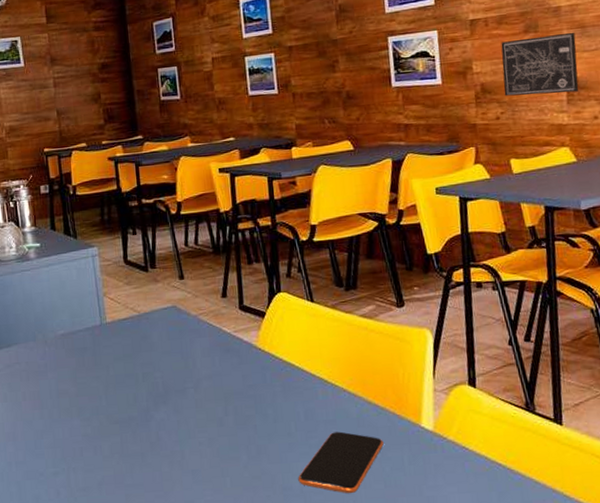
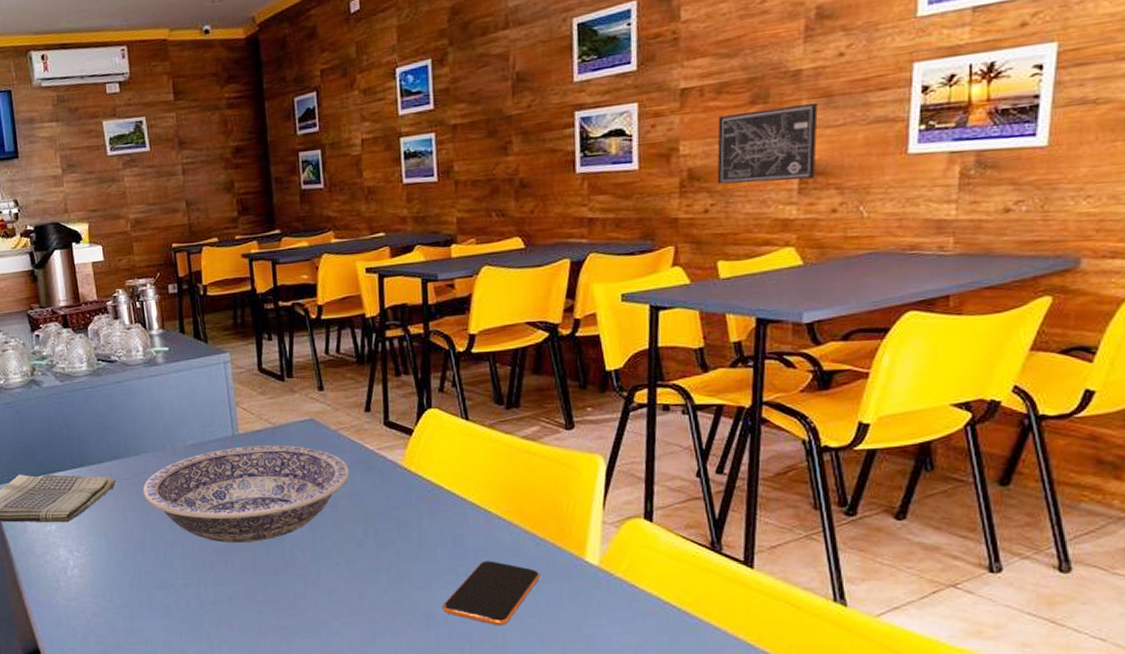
bowl: none [14,331,209,429] -> present [143,445,349,544]

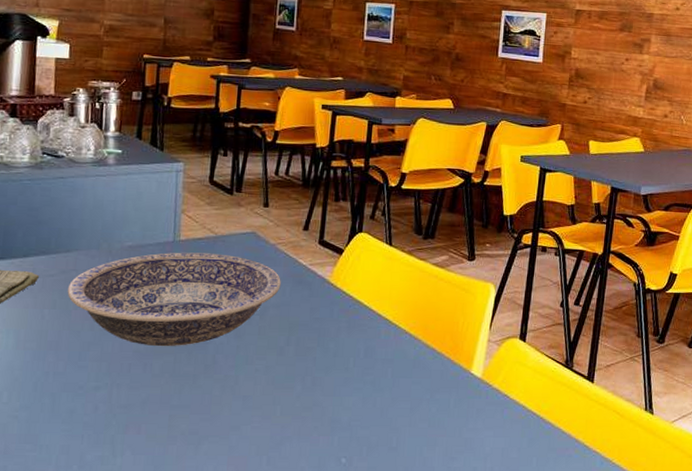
smartphone: present [442,561,541,626] -> none [348,371,434,431]
wall art: present [717,102,818,185] -> none [594,35,661,91]

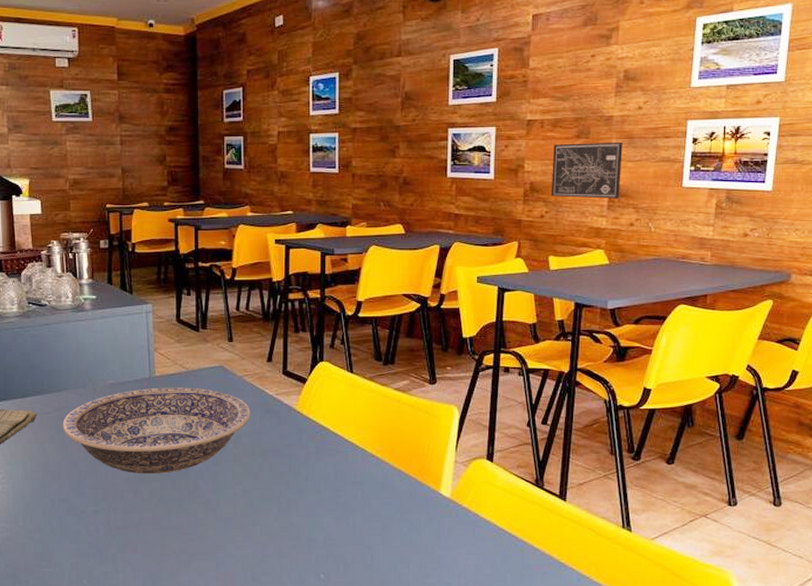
wall art: none [594,35,661,91] -> present [551,141,623,199]

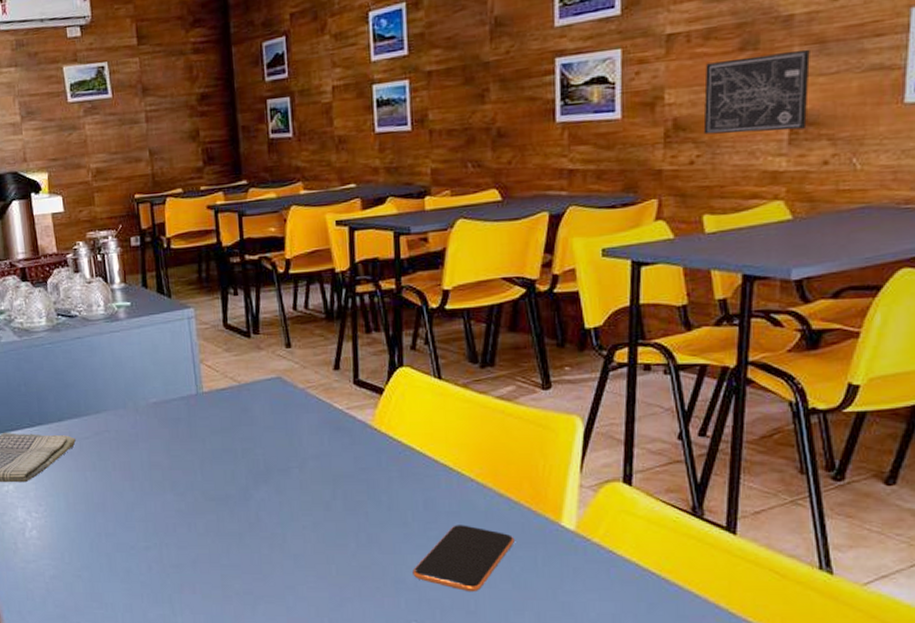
bowl: present [62,387,250,474] -> none [103,403,317,505]
smartphone: none [323,492,404,549] -> present [412,525,515,592]

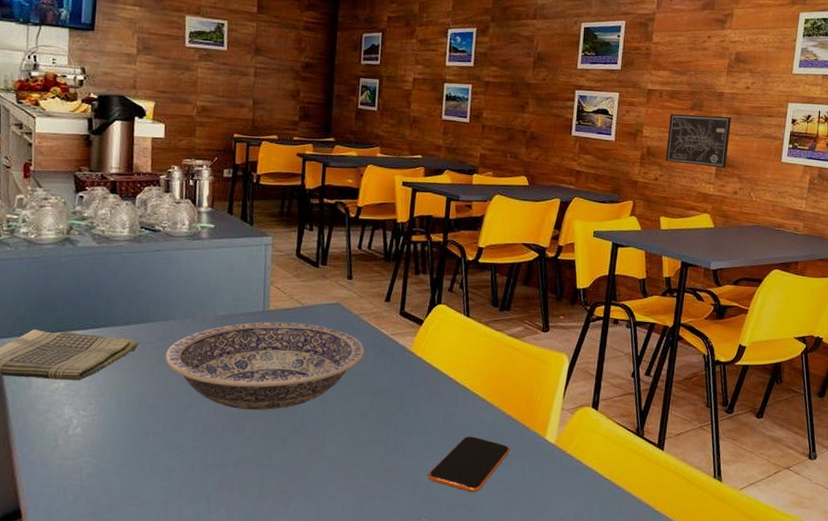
bowl: none [103,403,317,505] -> present [165,321,364,411]

